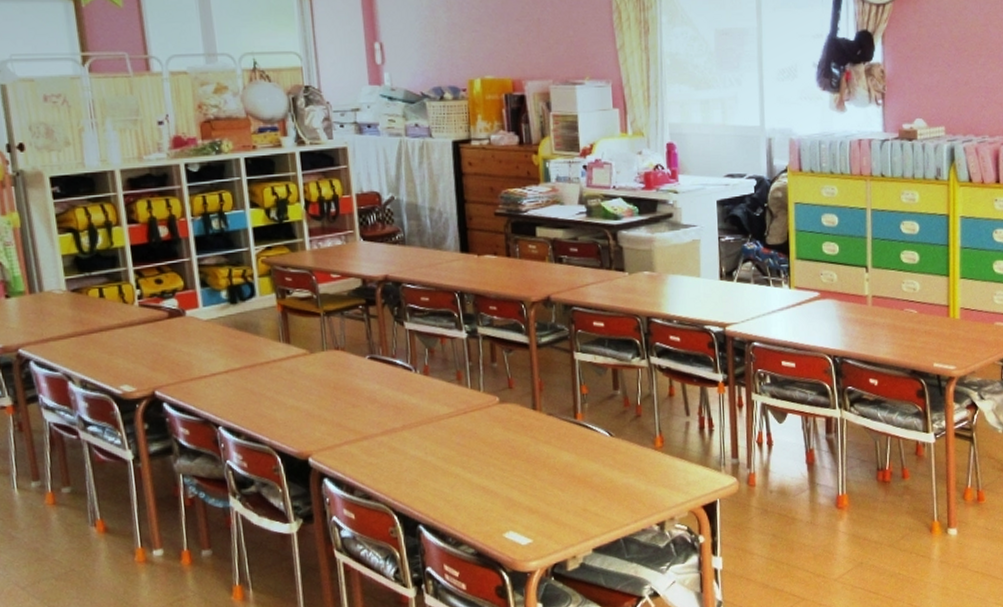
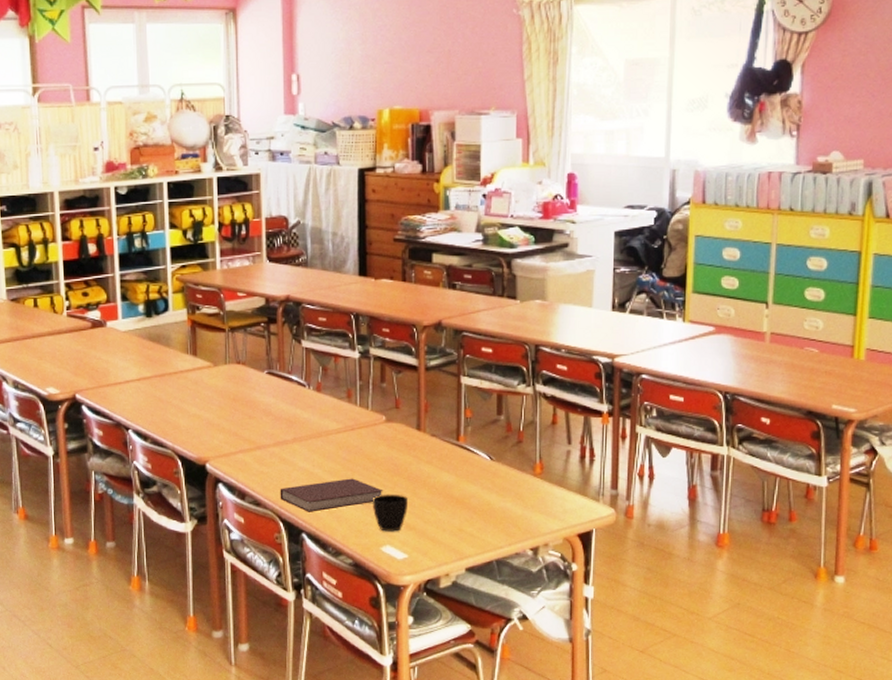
notebook: none [391,464,502,503] -> present [280,478,384,512]
cup: none [492,477,529,517] -> present [373,494,409,532]

